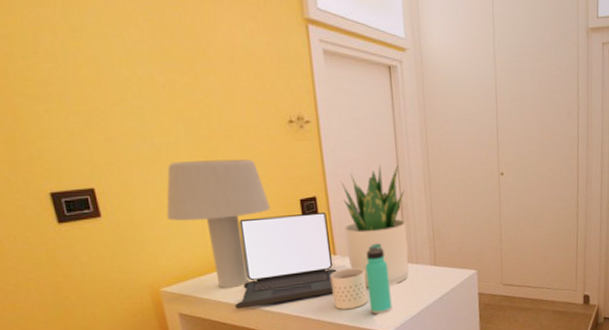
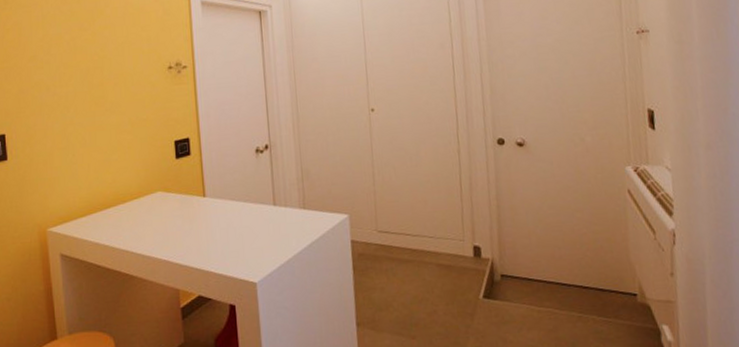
table lamp: present [166,159,271,288] -> none [59,104,148,229]
laptop: present [235,211,337,309] -> none [110,152,206,252]
mug: present [329,267,369,310] -> none [198,210,236,255]
planter: present [341,165,409,288] -> none [212,104,277,232]
thermos bottle: present [365,243,393,315] -> none [233,184,260,262]

